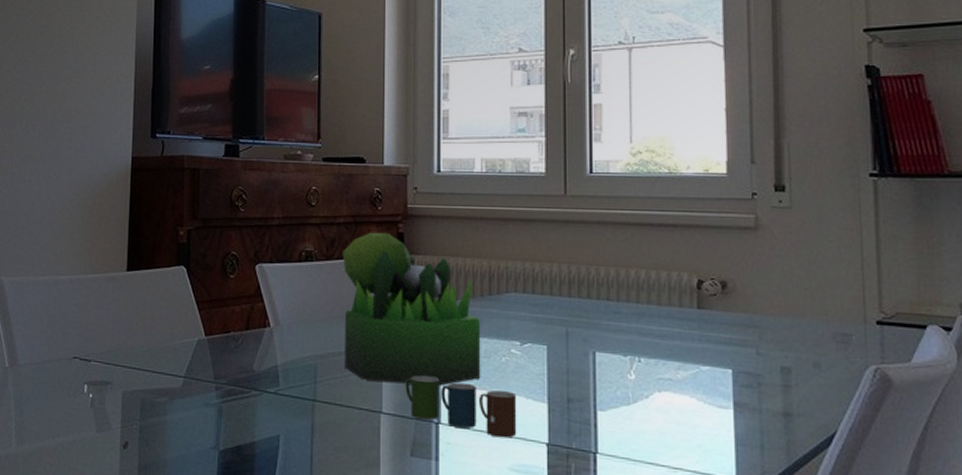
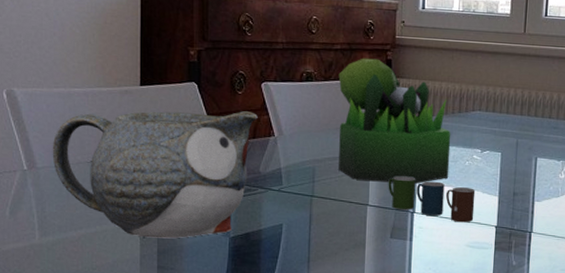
teapot: none [34,298,252,451] -> present [52,111,258,239]

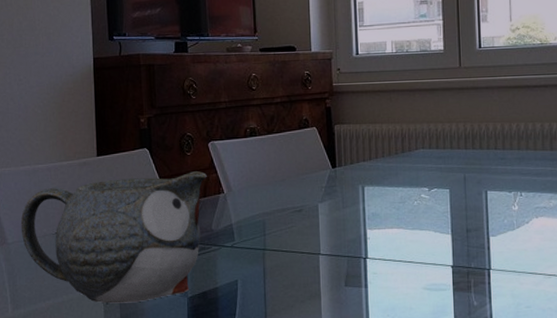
plant: present [338,58,451,184] -> none [280,108,398,230]
cup: present [388,176,476,223] -> none [338,221,428,265]

